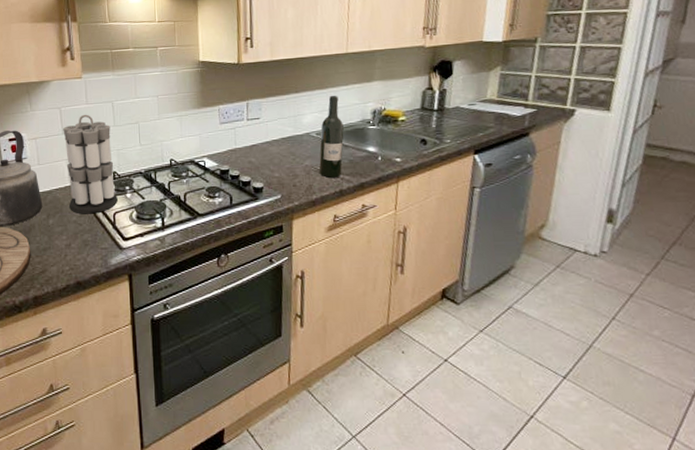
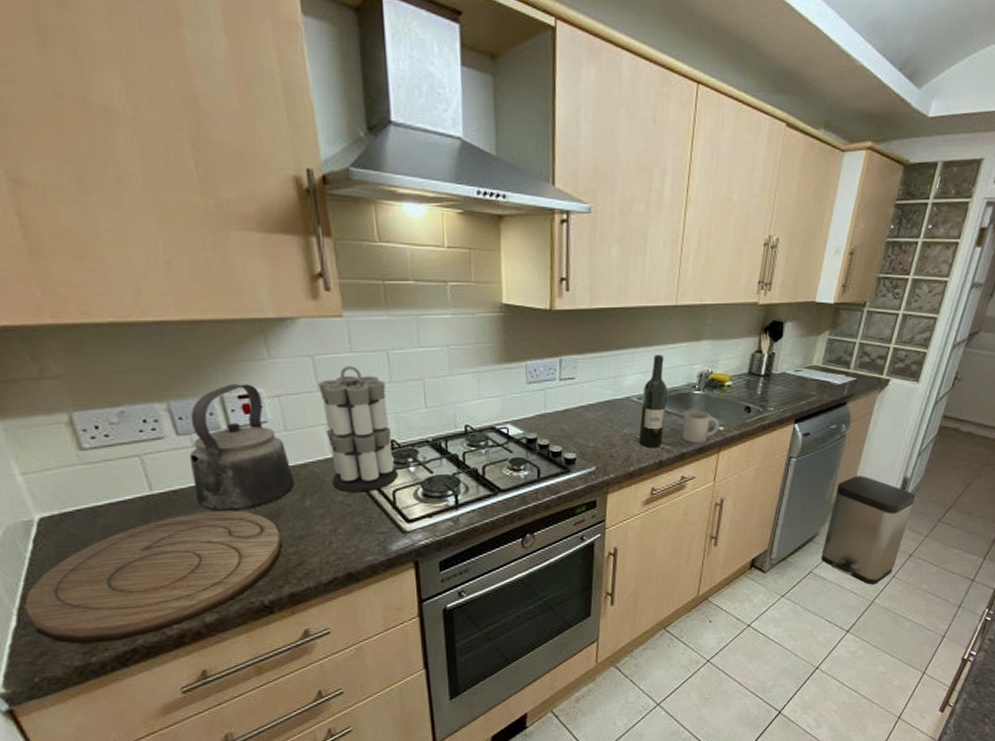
mug: none [359,143,397,174] -> present [681,410,720,444]
pedal bin: none [520,206,627,326] -> present [821,475,916,585]

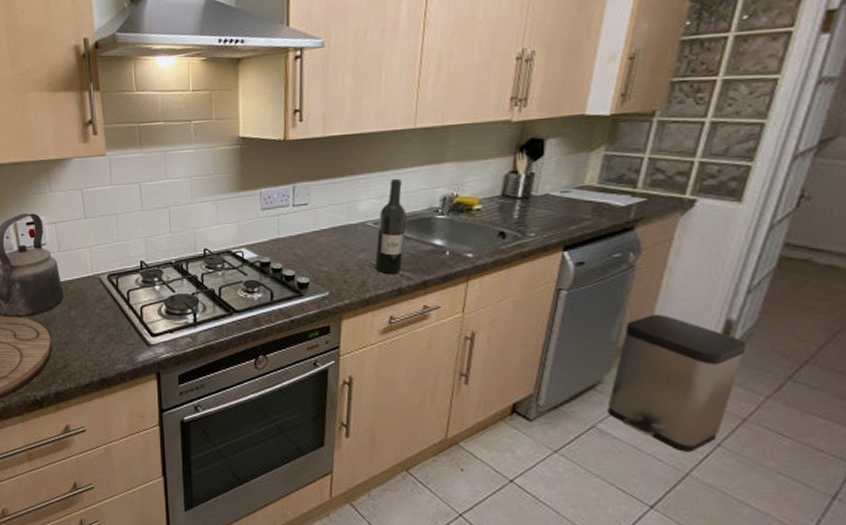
spice rack: present [318,365,398,493] -> none [85,196,145,307]
mug: present [681,410,720,444] -> none [422,235,468,271]

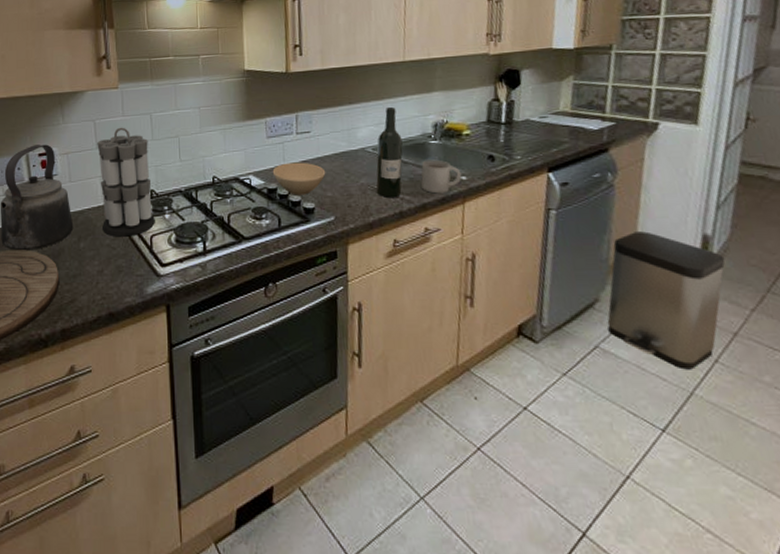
spice rack: none [85,196,145,307] -> present [97,127,155,237]
bowl: none [266,235,323,270] -> present [272,162,326,196]
mug: none [422,235,468,271] -> present [420,159,462,194]

